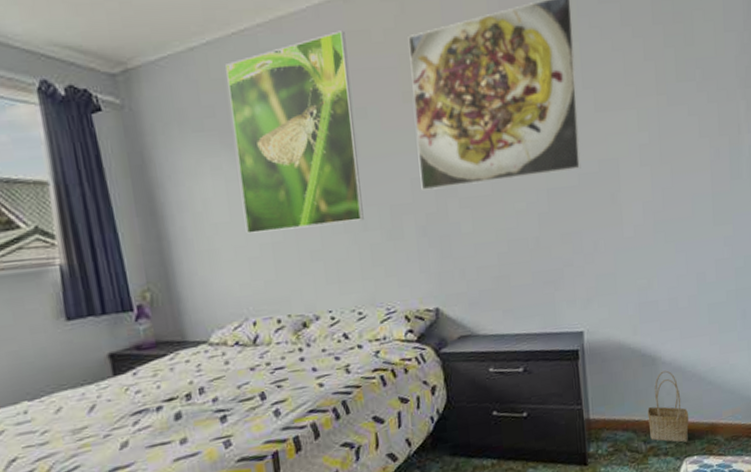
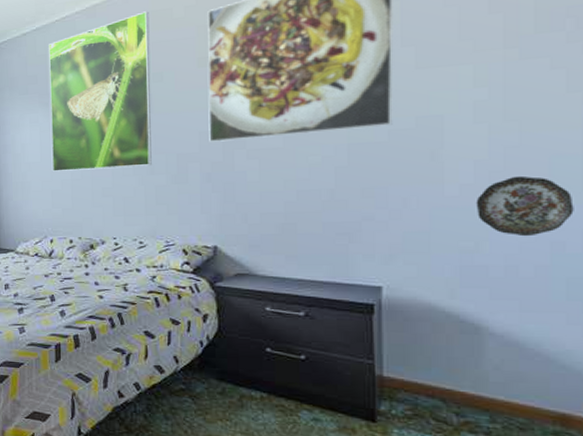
decorative plate: none [646,214,709,271] -> present [476,175,574,237]
basket: present [647,370,689,443] -> none [464,342,527,427]

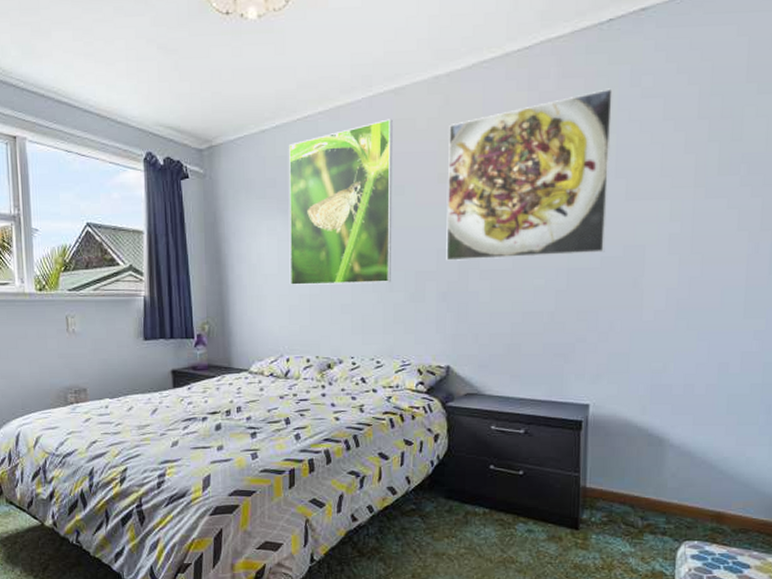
decorative plate: present [476,175,574,237] -> none [665,304,737,359]

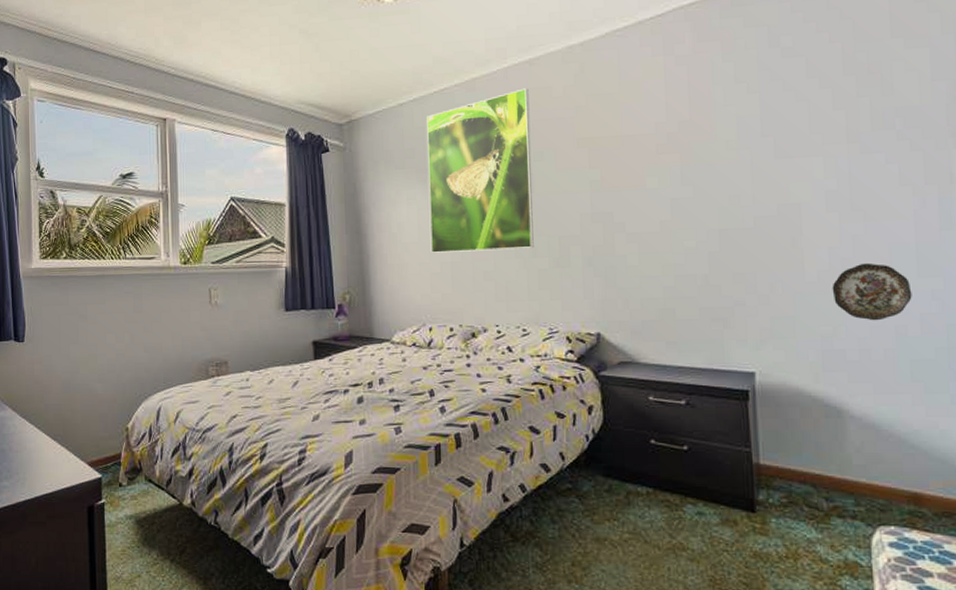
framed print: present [446,88,614,261] -> none [585,50,758,225]
decorative plate: none [665,304,737,359] -> present [832,262,912,321]

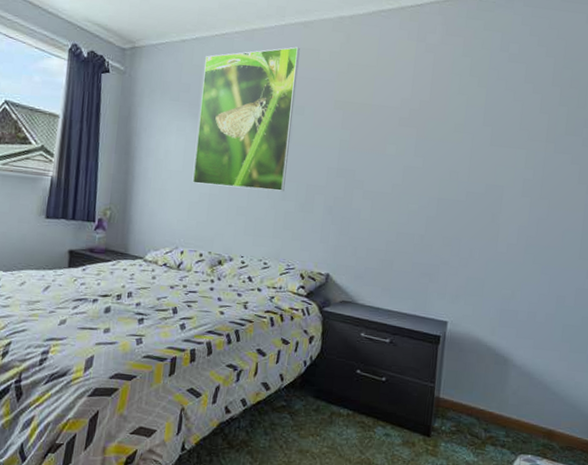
decorative plate: present [832,262,912,321] -> none [515,242,573,290]

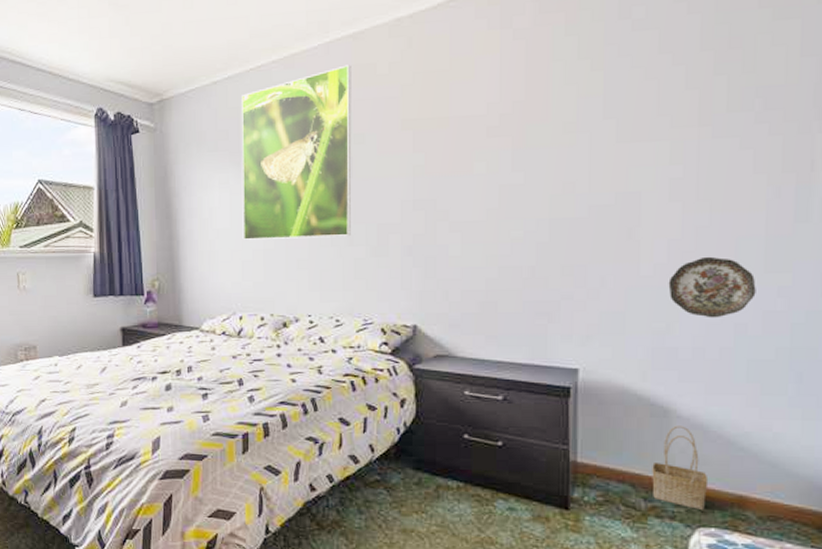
basket: none [491,372,530,440] -> present [652,425,709,510]
decorative plate: none [515,242,573,290] -> present [668,256,756,318]

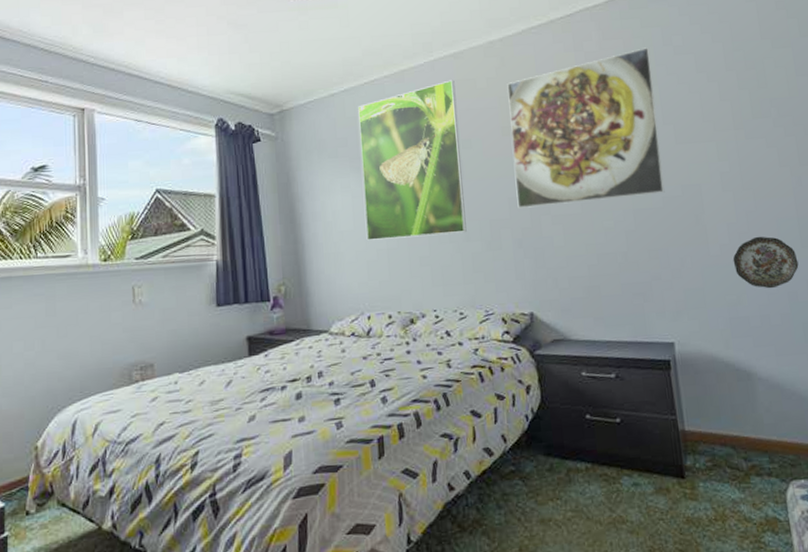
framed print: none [411,22,599,212] -> present [507,47,665,208]
basket: present [652,425,709,510] -> none [746,386,793,464]

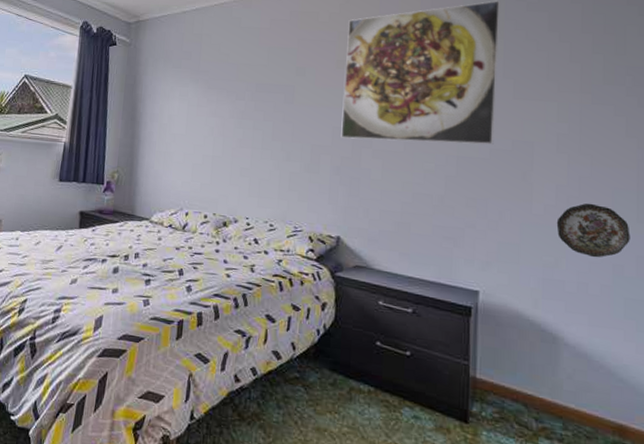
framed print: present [358,80,467,241] -> none [195,11,298,152]

